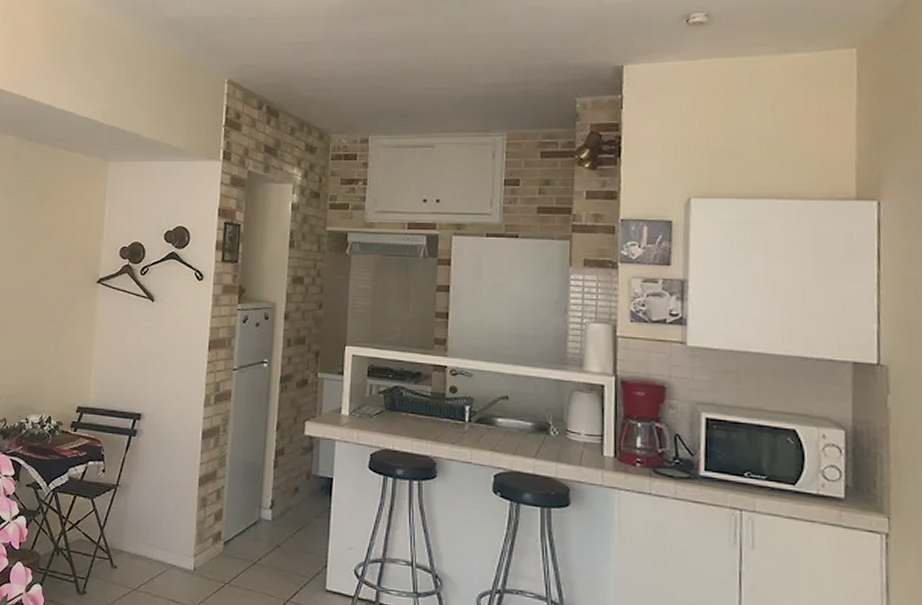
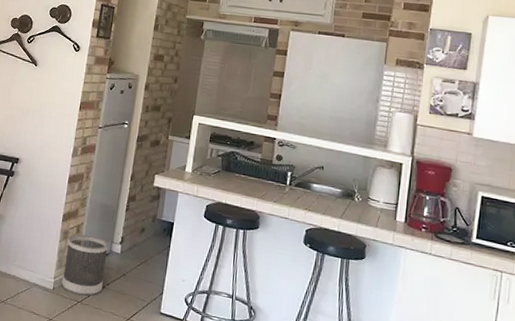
wastebasket: none [203,500,256,576] -> present [61,234,109,296]

